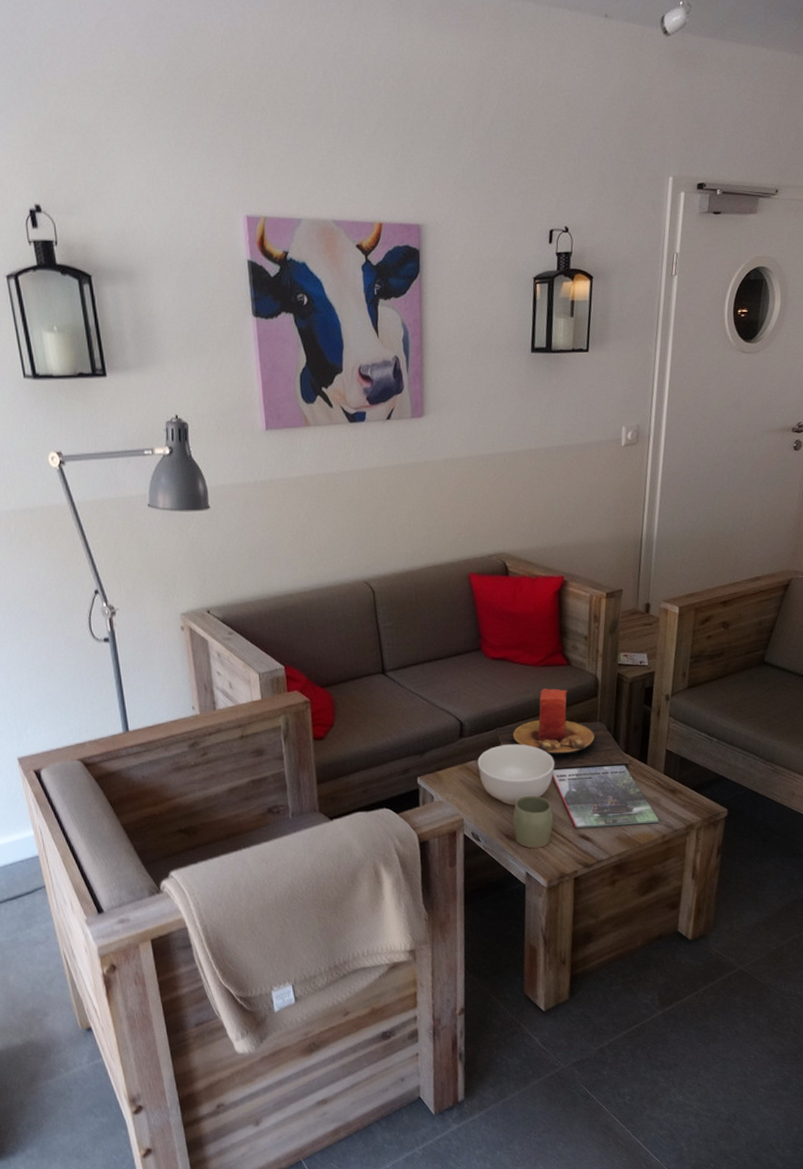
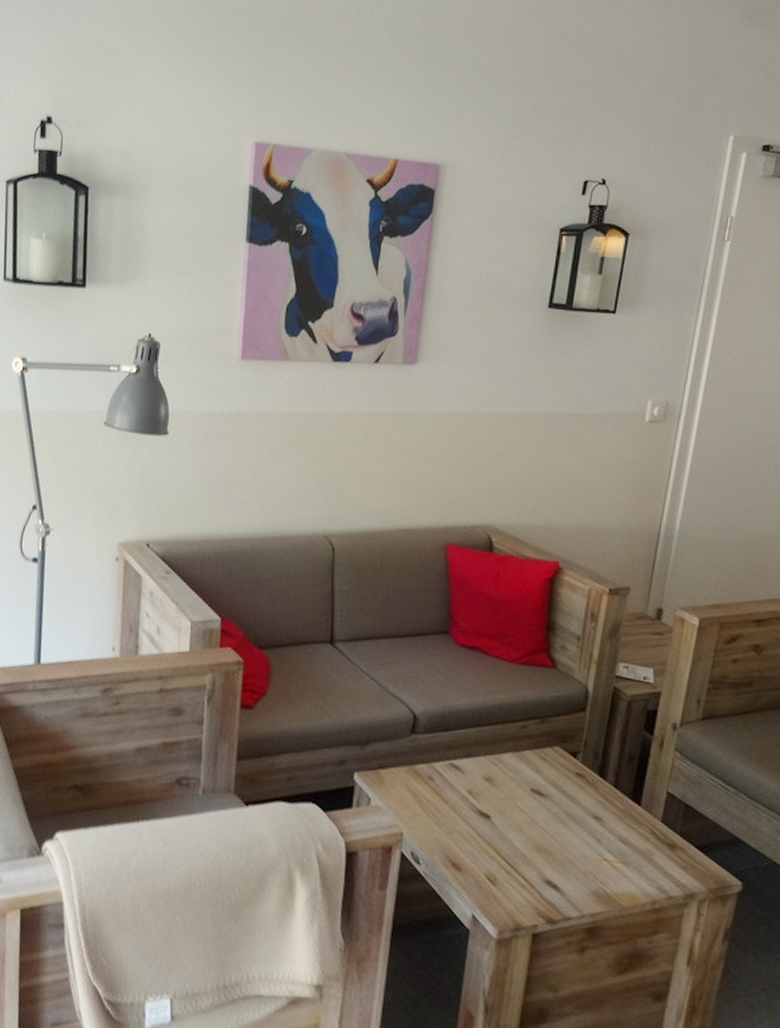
bowl: present [477,744,555,805] -> none [428,750,524,828]
candle: present [494,688,630,769] -> none [454,690,619,803]
mug: present [512,796,554,849] -> none [462,818,515,888]
magazine: present [552,765,659,829] -> none [518,792,650,884]

